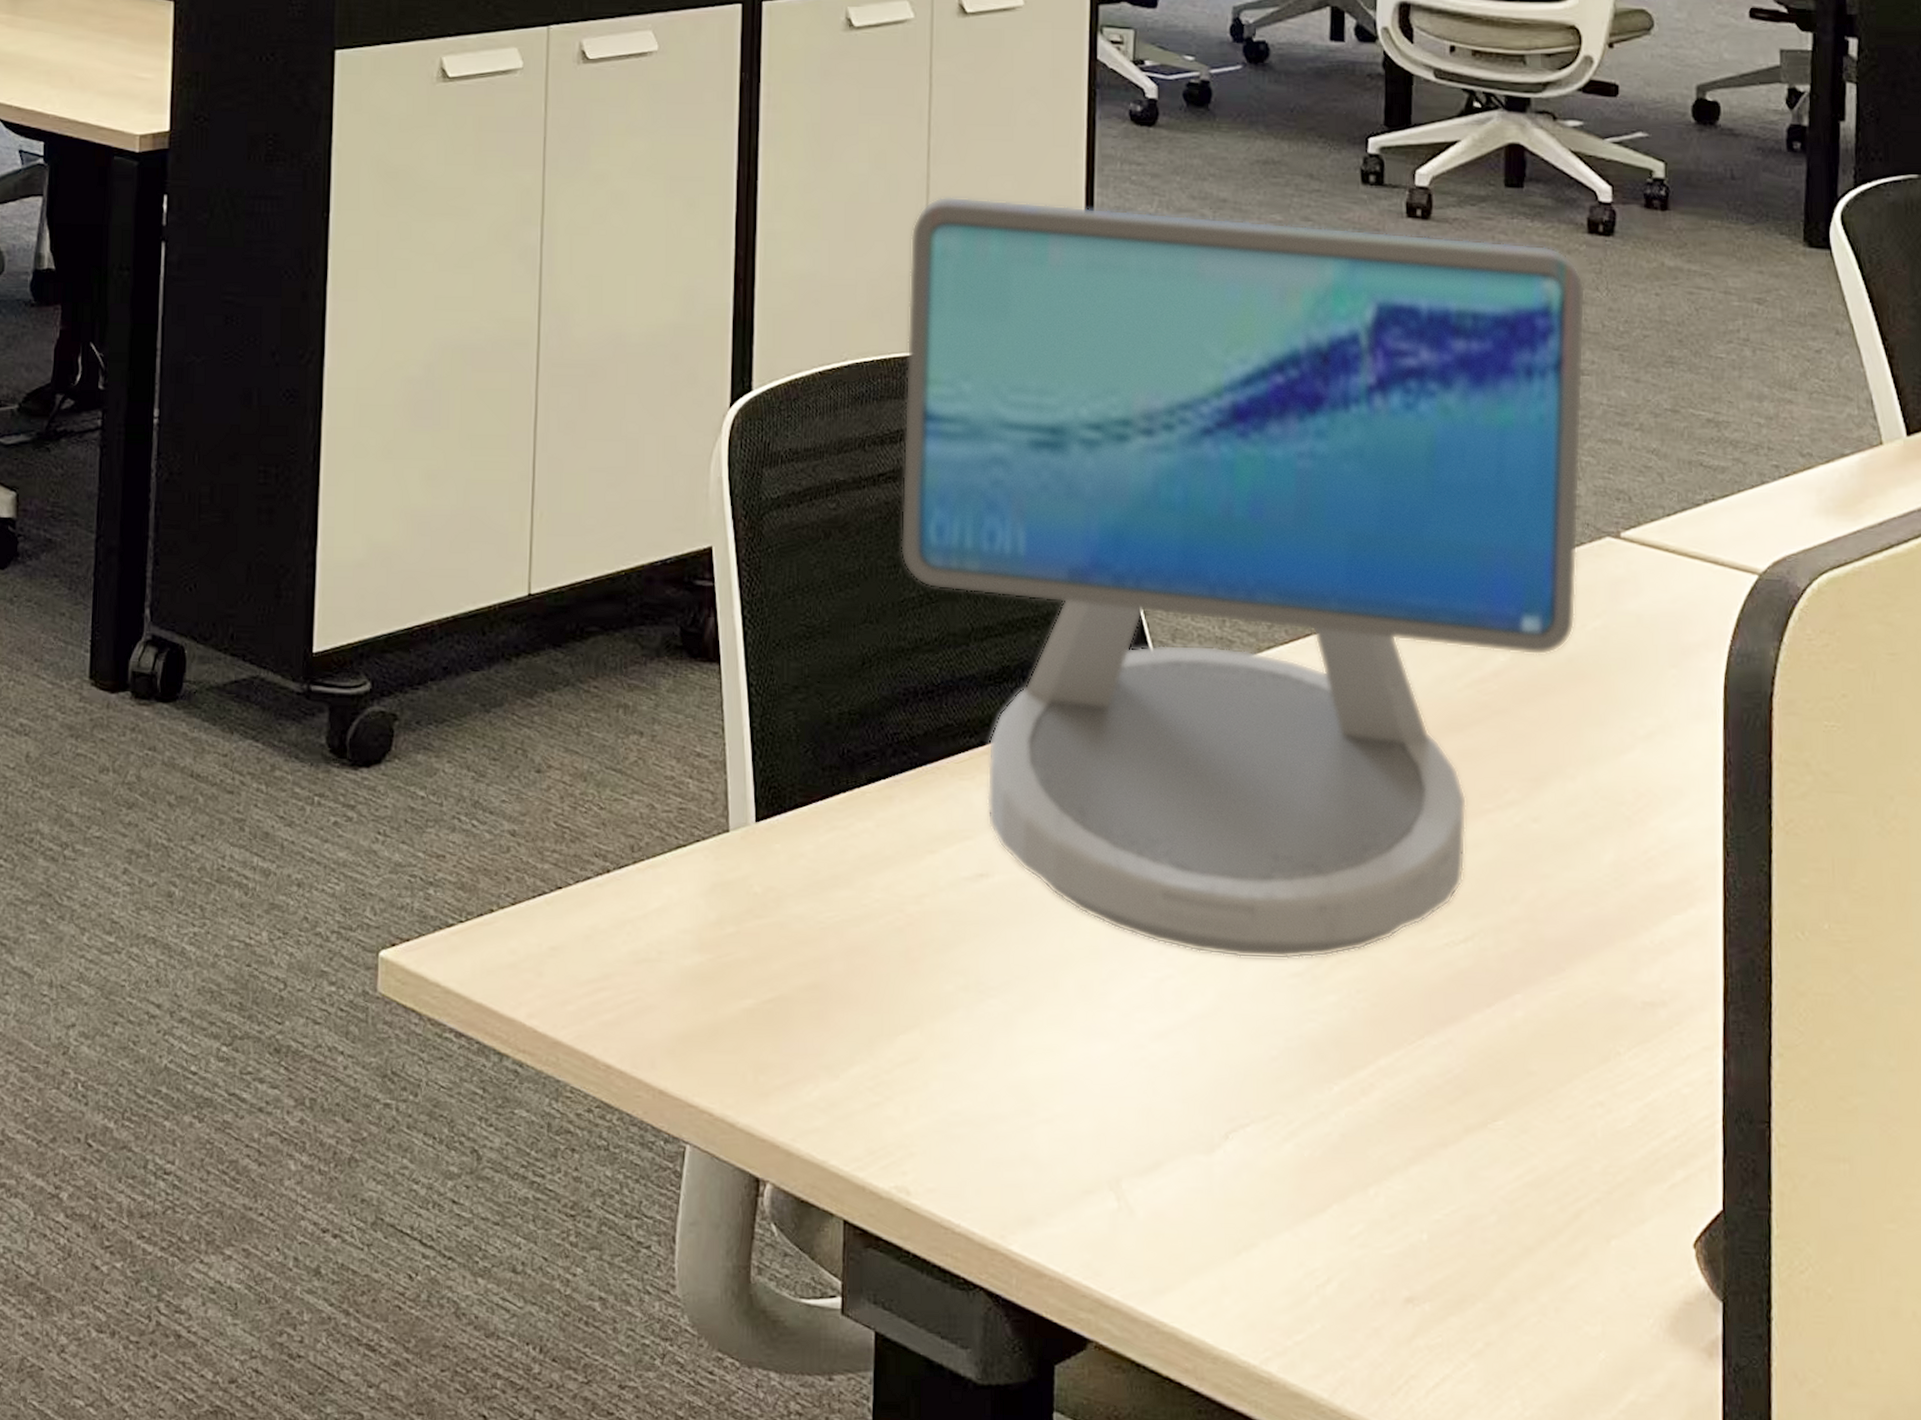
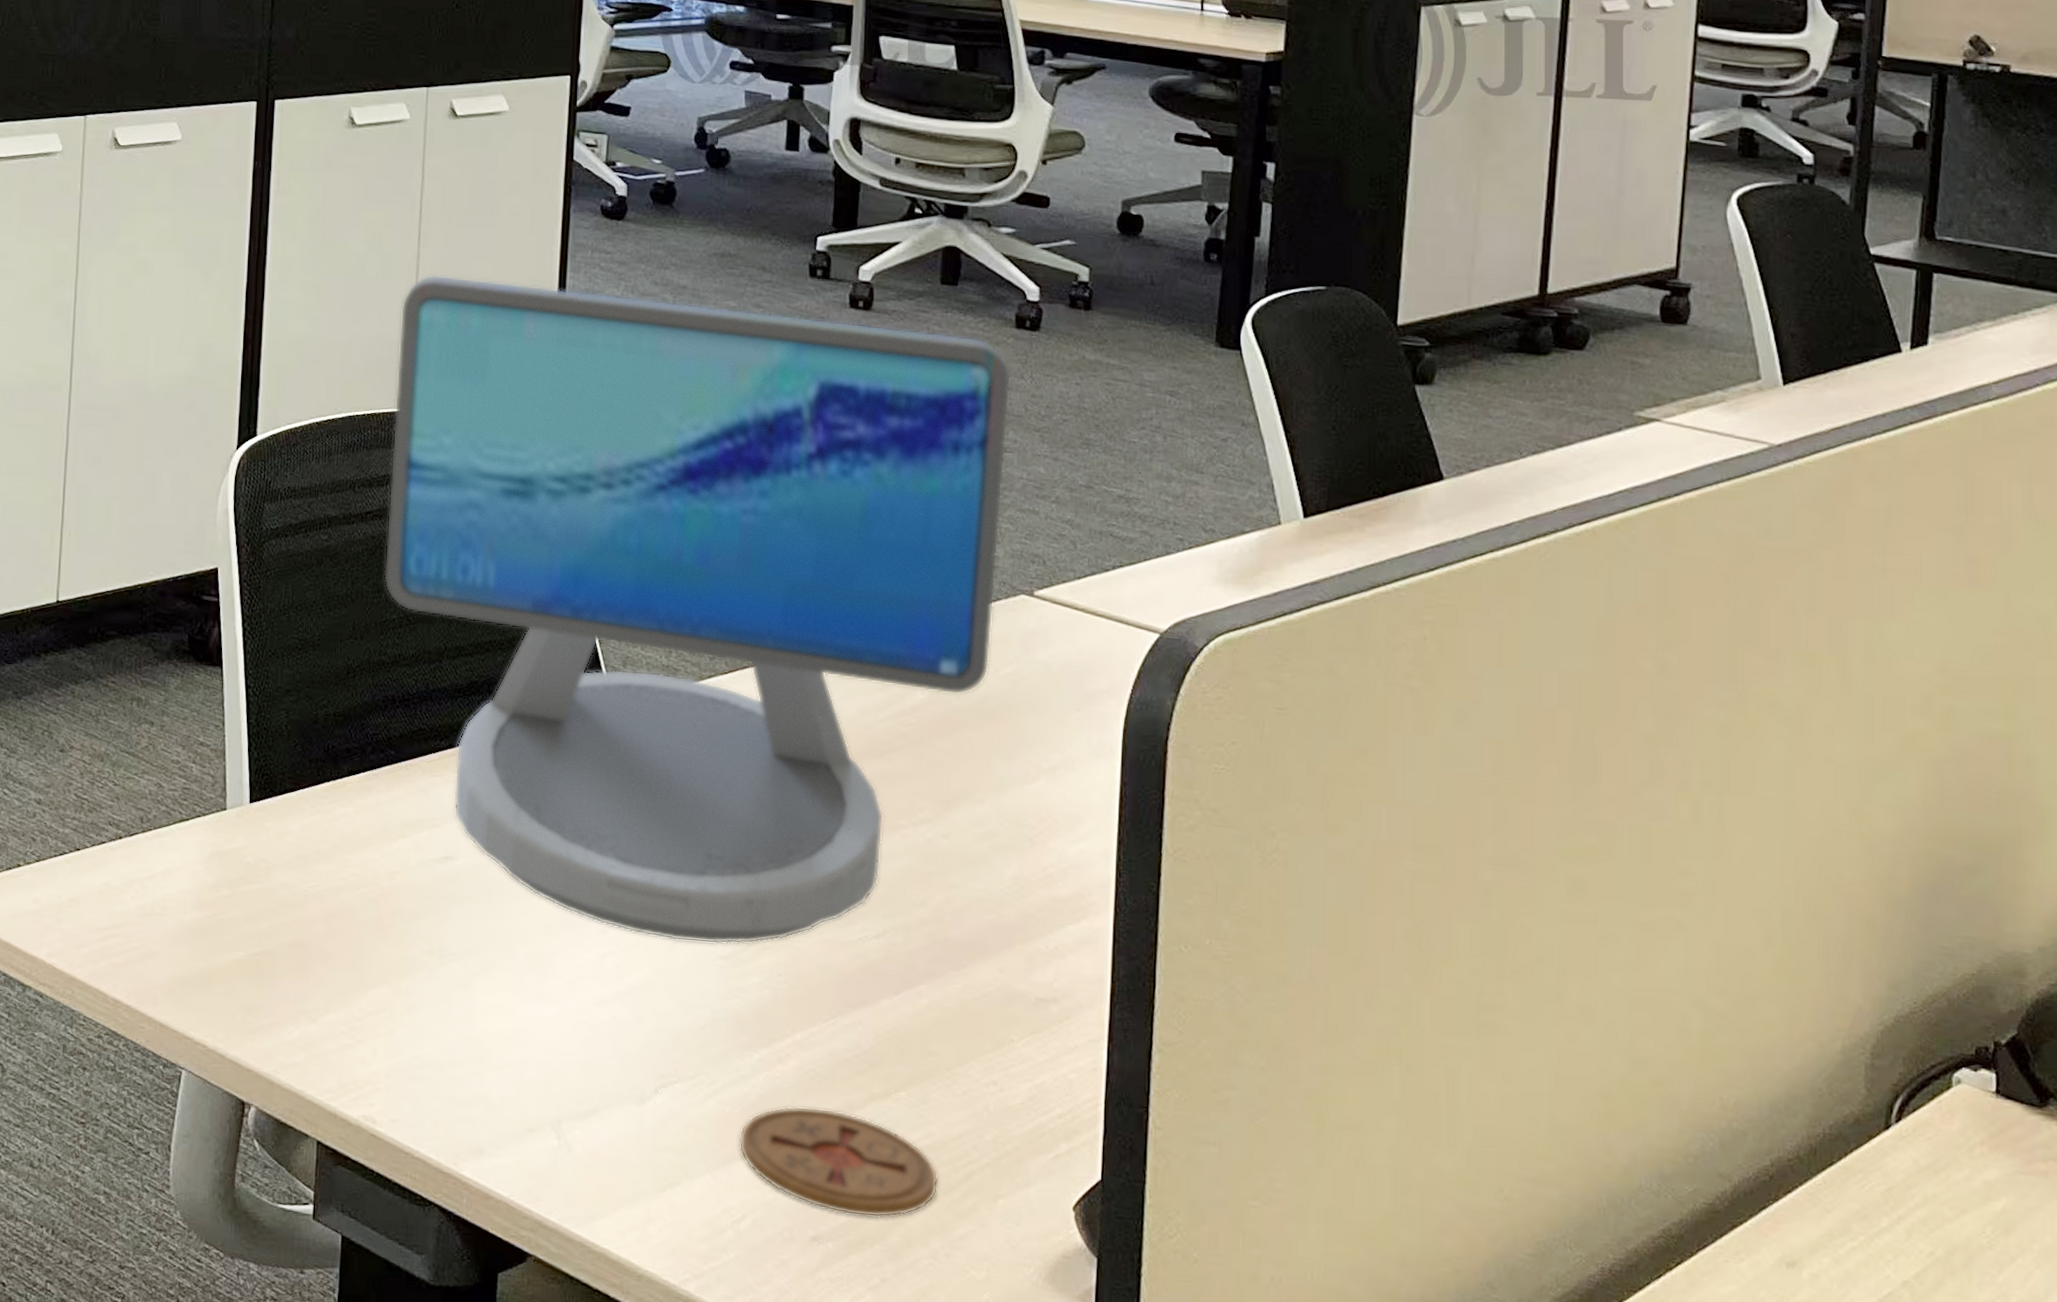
coaster: none [1320,1144,1544,1271] -> present [739,1106,939,1218]

